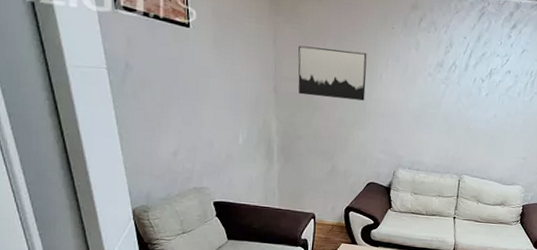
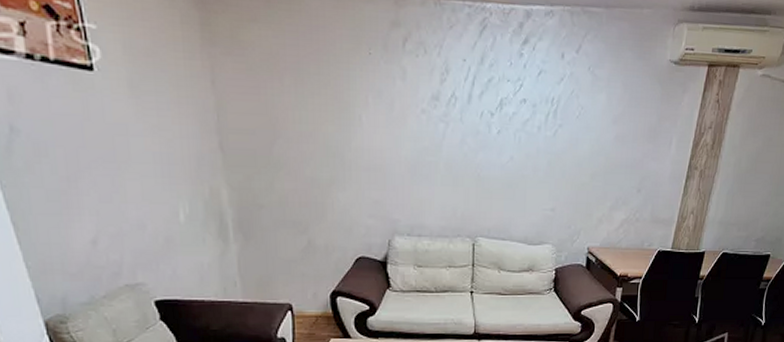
wall art: present [298,45,367,101] -> none [246,85,342,152]

